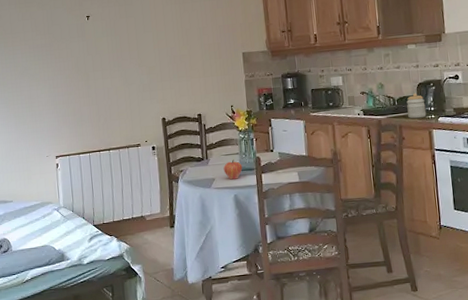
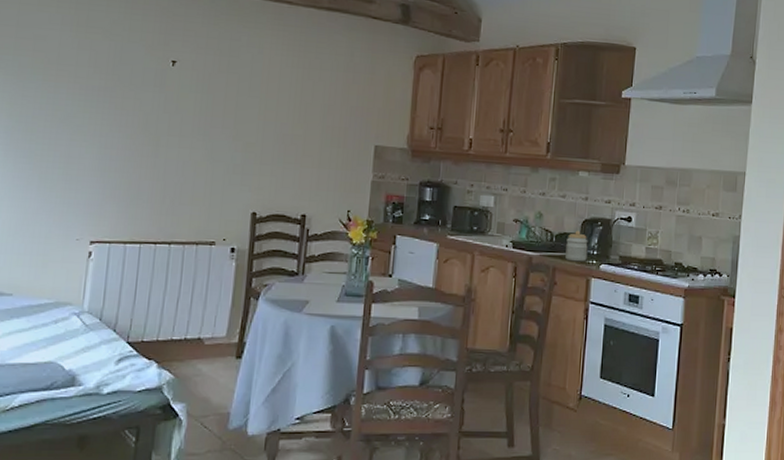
fruit: present [223,159,243,180] -> none [322,279,348,306]

